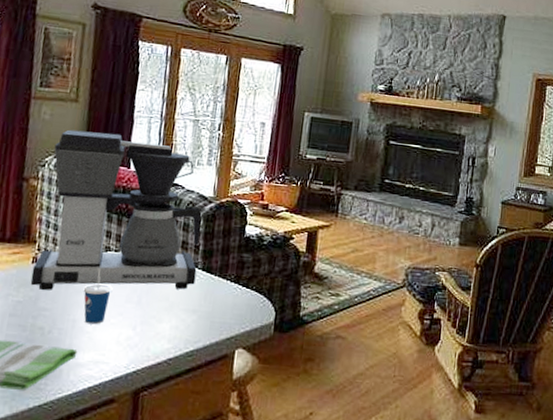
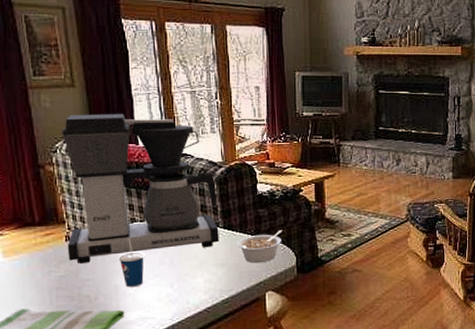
legume: none [213,279,265,315] -> present [237,230,282,264]

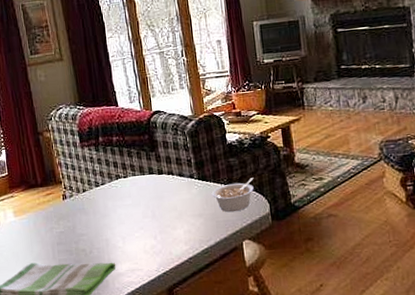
coffee maker: present [61,113,219,264] -> none [55,79,195,220]
cup: present [118,238,144,288] -> none [107,194,130,241]

